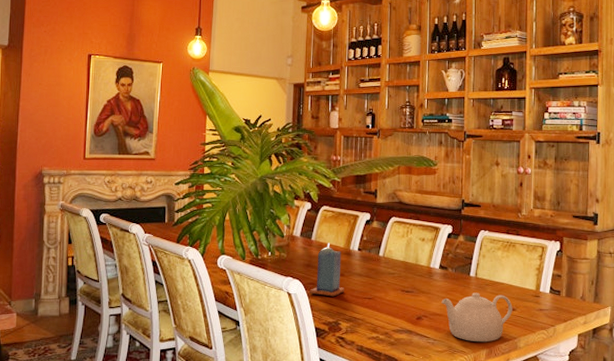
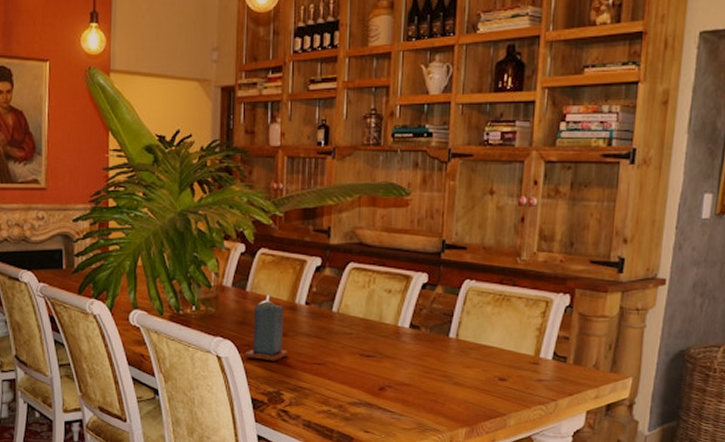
teapot: present [441,292,513,343] -> none [410,358,503,419]

